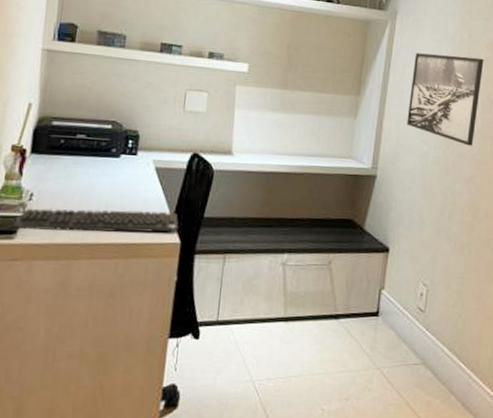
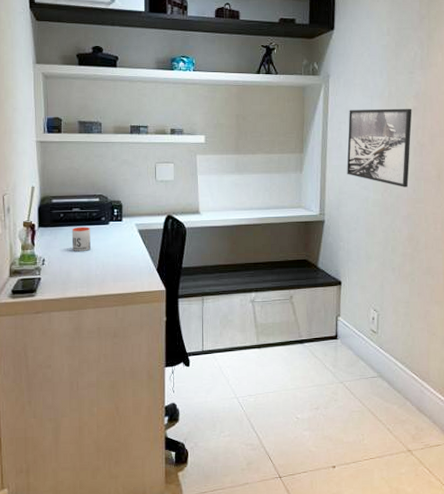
keyboard: present [11,208,179,233] -> none [31,265,163,289]
mug: none [70,157,96,189] -> present [71,227,91,252]

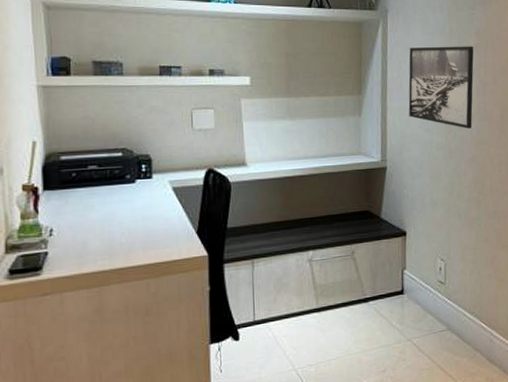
mug: present [71,227,91,252] -> none [87,187,113,218]

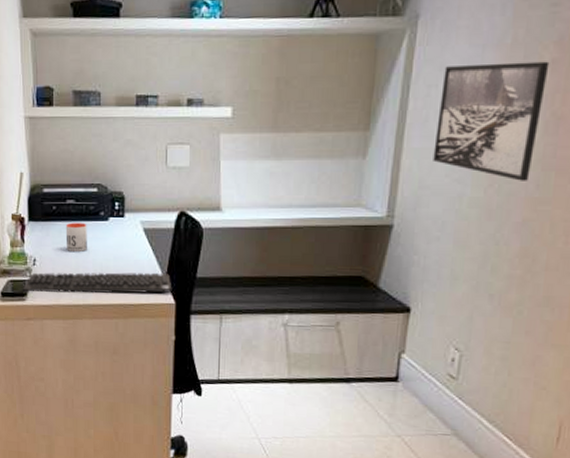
keyboard: none [36,227,205,266] -> present [22,272,172,294]
mug: none [87,187,113,218] -> present [65,222,87,253]

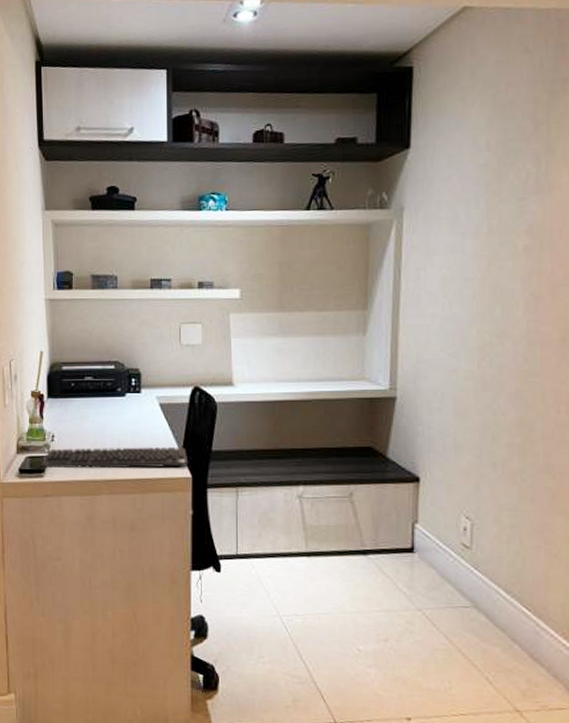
mug: present [65,222,87,253] -> none [83,398,105,428]
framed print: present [433,61,550,181] -> none [427,247,523,355]

